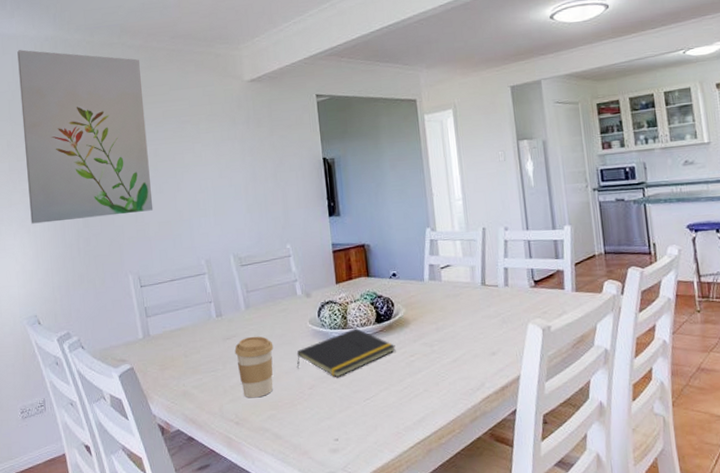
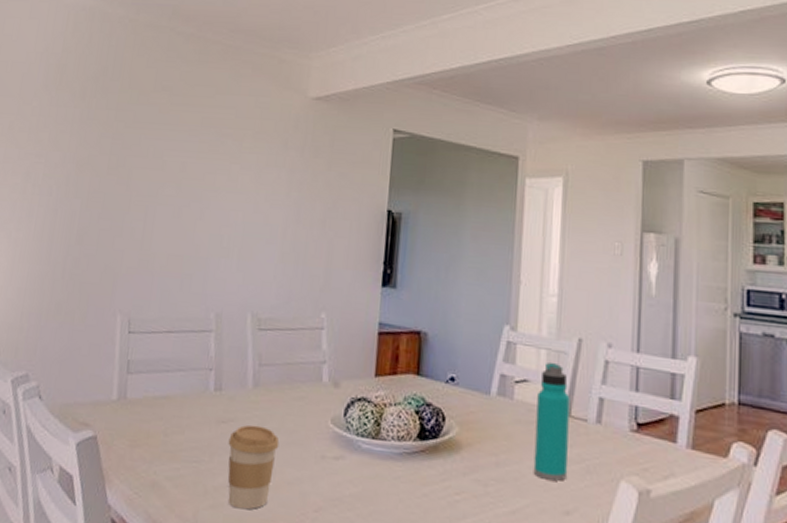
wall art: present [17,50,153,224] -> none [14,16,187,238]
notepad: present [296,328,396,378] -> none [303,441,438,504]
water bottle: none [459,249,490,333] -> present [533,363,570,481]

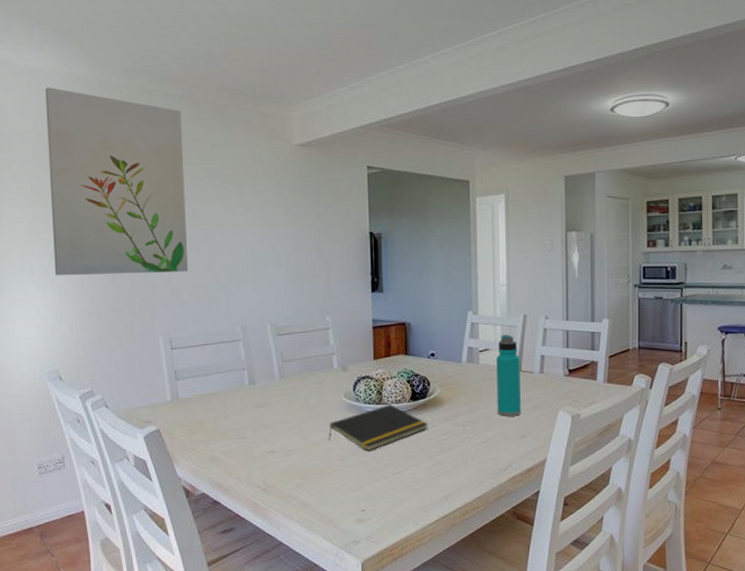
wall art: none [14,16,187,238] -> present [45,87,189,276]
coffee cup: present [227,424,280,510] -> none [266,406,306,466]
notepad: none [303,441,438,504] -> present [328,405,428,452]

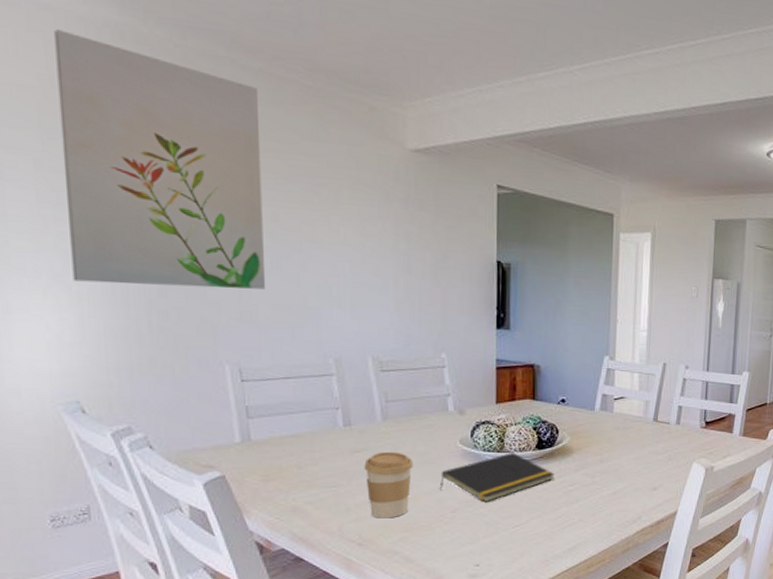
coffee cup: none [266,406,306,466] -> present [364,451,414,519]
water bottle: present [496,335,522,416] -> none [629,383,657,468]

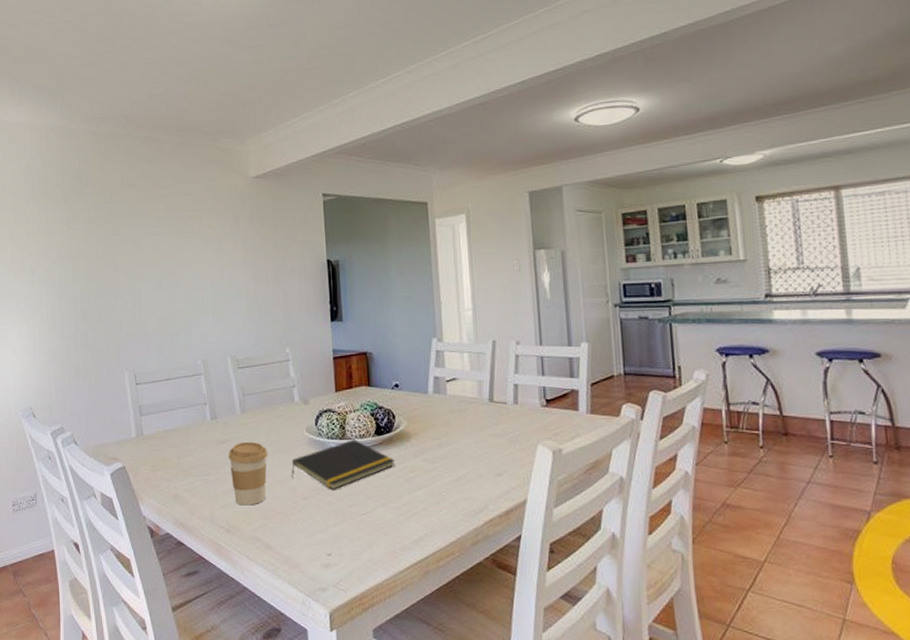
wall art: present [54,29,266,290] -> none [24,138,152,315]

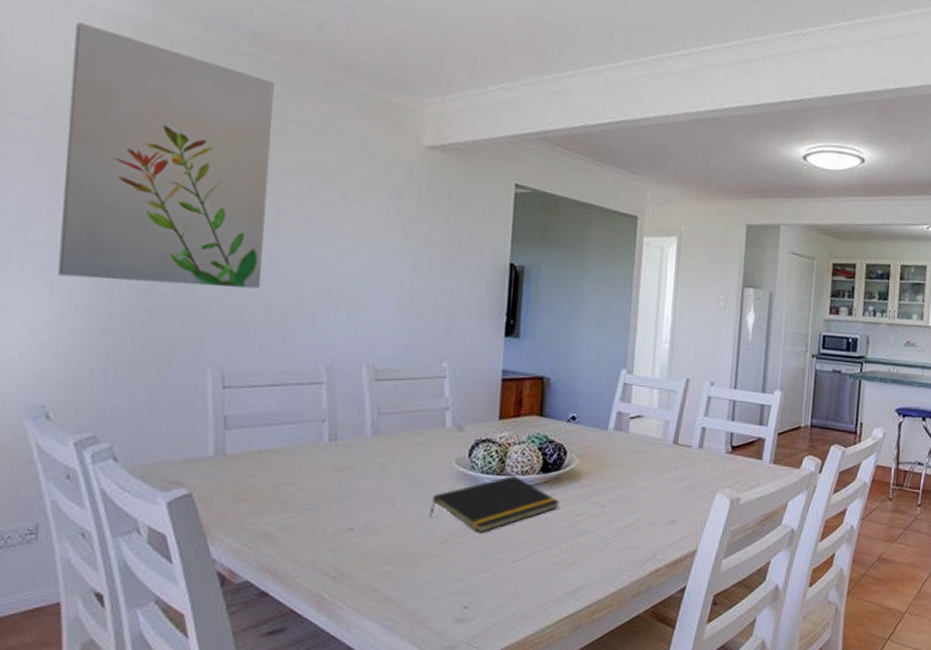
wall art: none [24,138,152,315] -> present [58,22,274,289]
coffee cup: present [228,441,268,506] -> none [347,471,403,549]

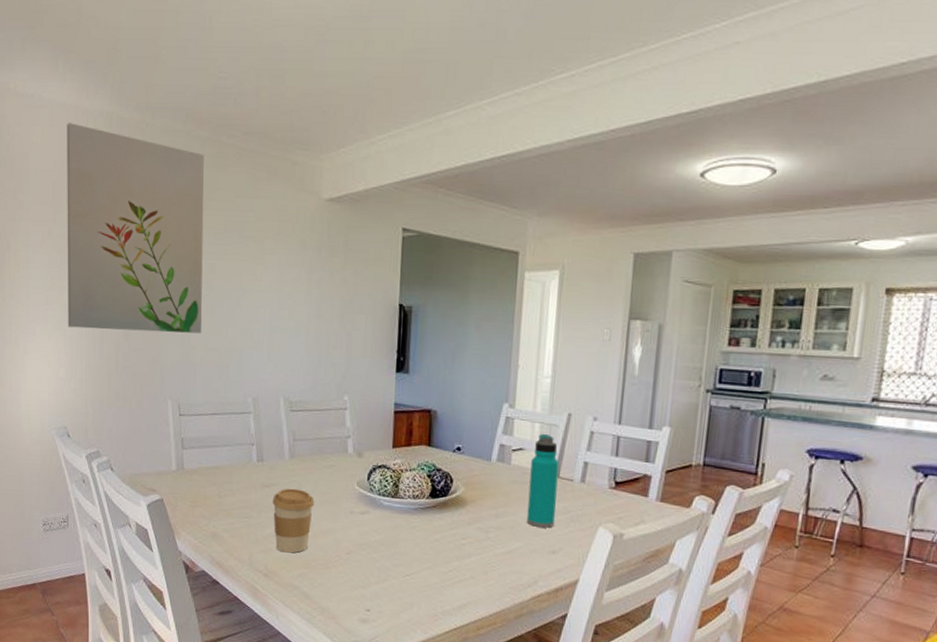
coffee cup: none [347,471,403,549] -> present [272,488,315,553]
notepad: present [429,476,560,533] -> none [336,499,447,548]
water bottle: none [644,400,678,497] -> present [526,434,559,528]

